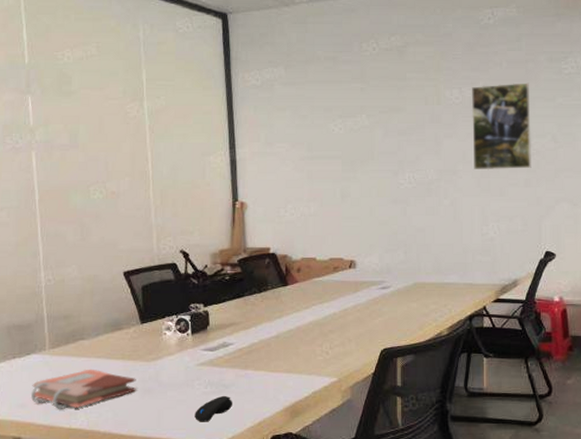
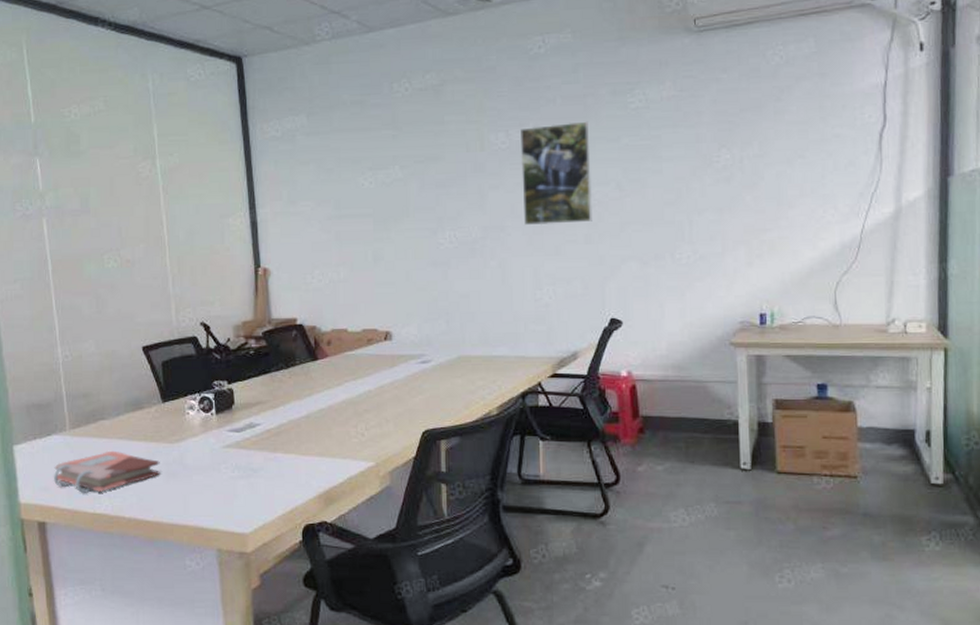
computer mouse: present [195,395,233,422] -> none [222,480,263,509]

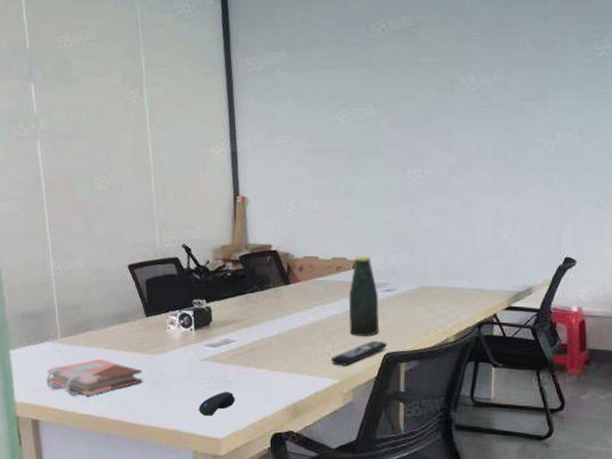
computer mouse: none [222,480,263,509] -> present [199,391,236,416]
remote control: none [364,417,426,446] -> present [330,340,388,366]
bottle: none [381,326,416,413] -> present [348,256,380,336]
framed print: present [519,121,592,226] -> none [488,68,556,167]

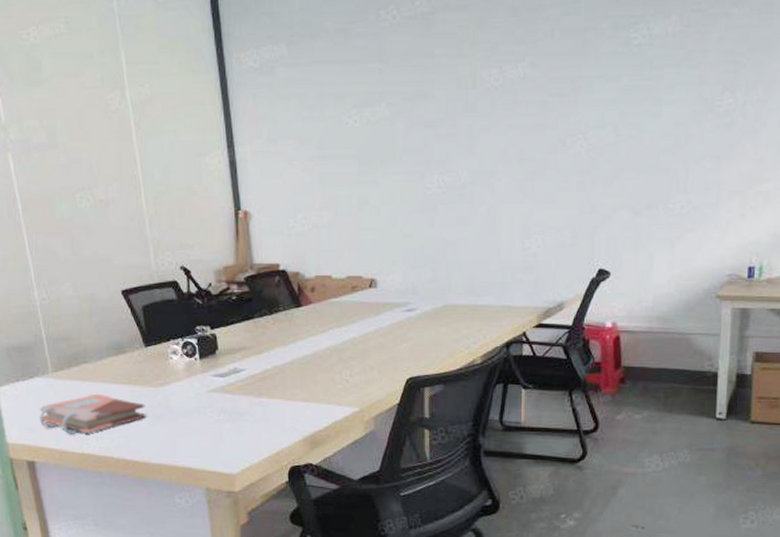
computer mouse: present [199,391,236,416] -> none [209,423,249,451]
remote control: present [330,340,388,366] -> none [349,364,410,393]
bottle: present [348,256,380,336] -> none [366,274,401,360]

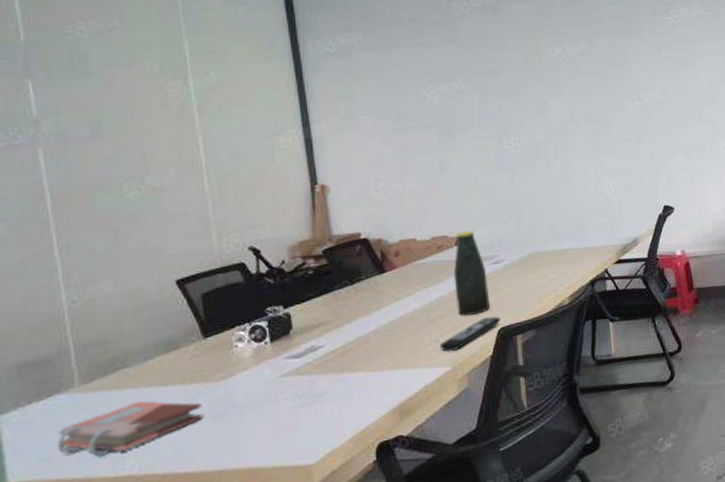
remote control: none [349,364,410,393] -> present [439,316,501,352]
bottle: none [366,274,401,360] -> present [453,230,490,316]

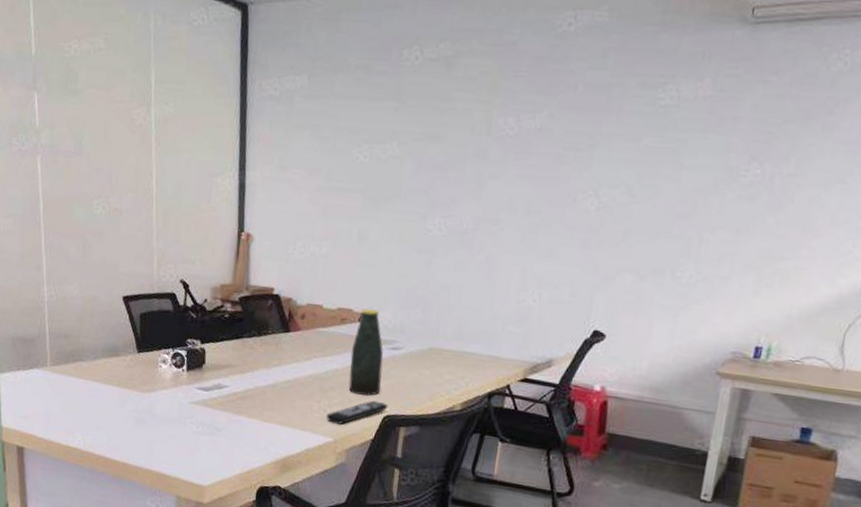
phonebook: present [58,400,203,457] -> none [33,391,131,428]

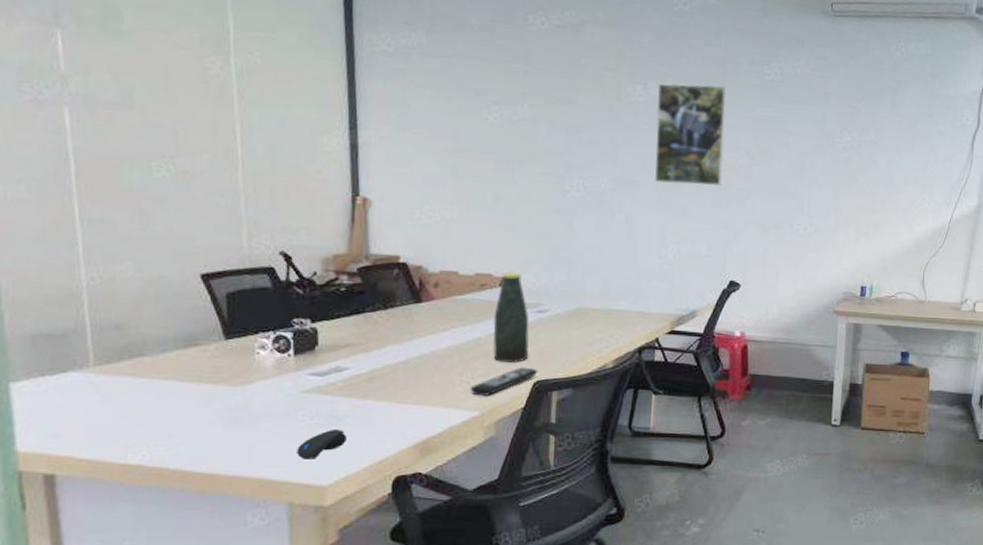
computer mouse: none [185,437,224,462] -> present [297,428,348,459]
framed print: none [520,113,609,226] -> present [655,83,726,186]

